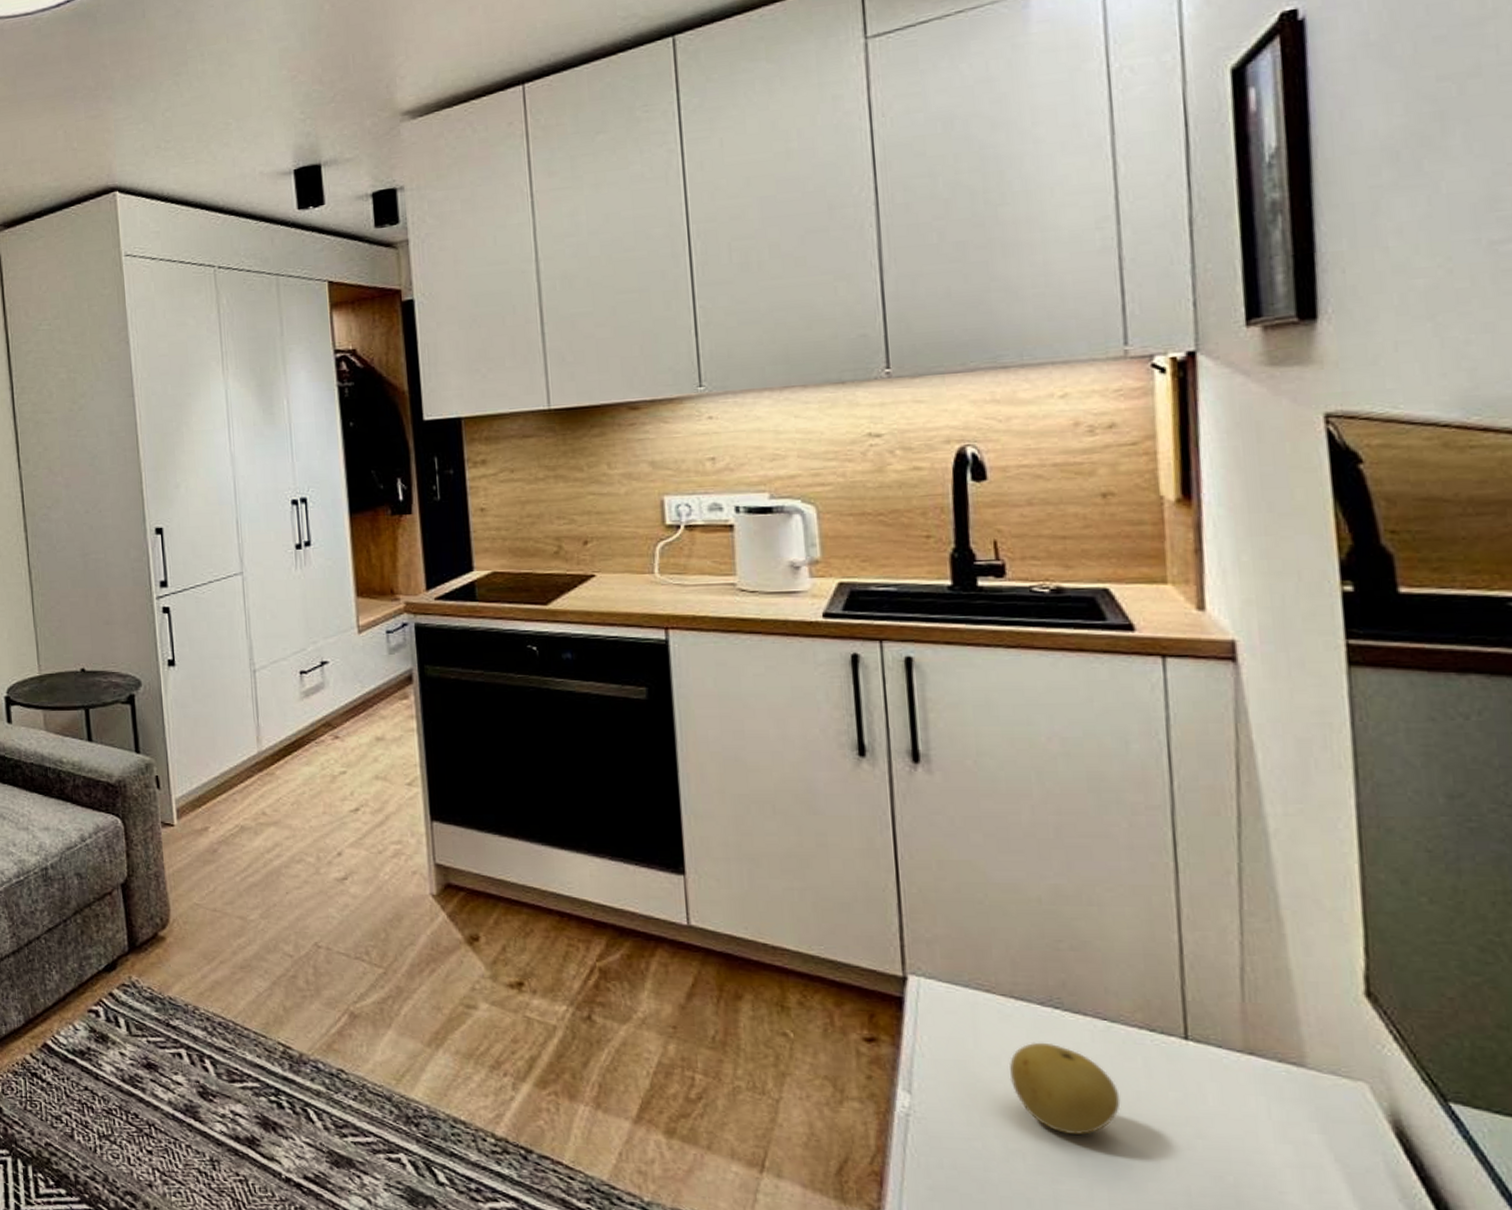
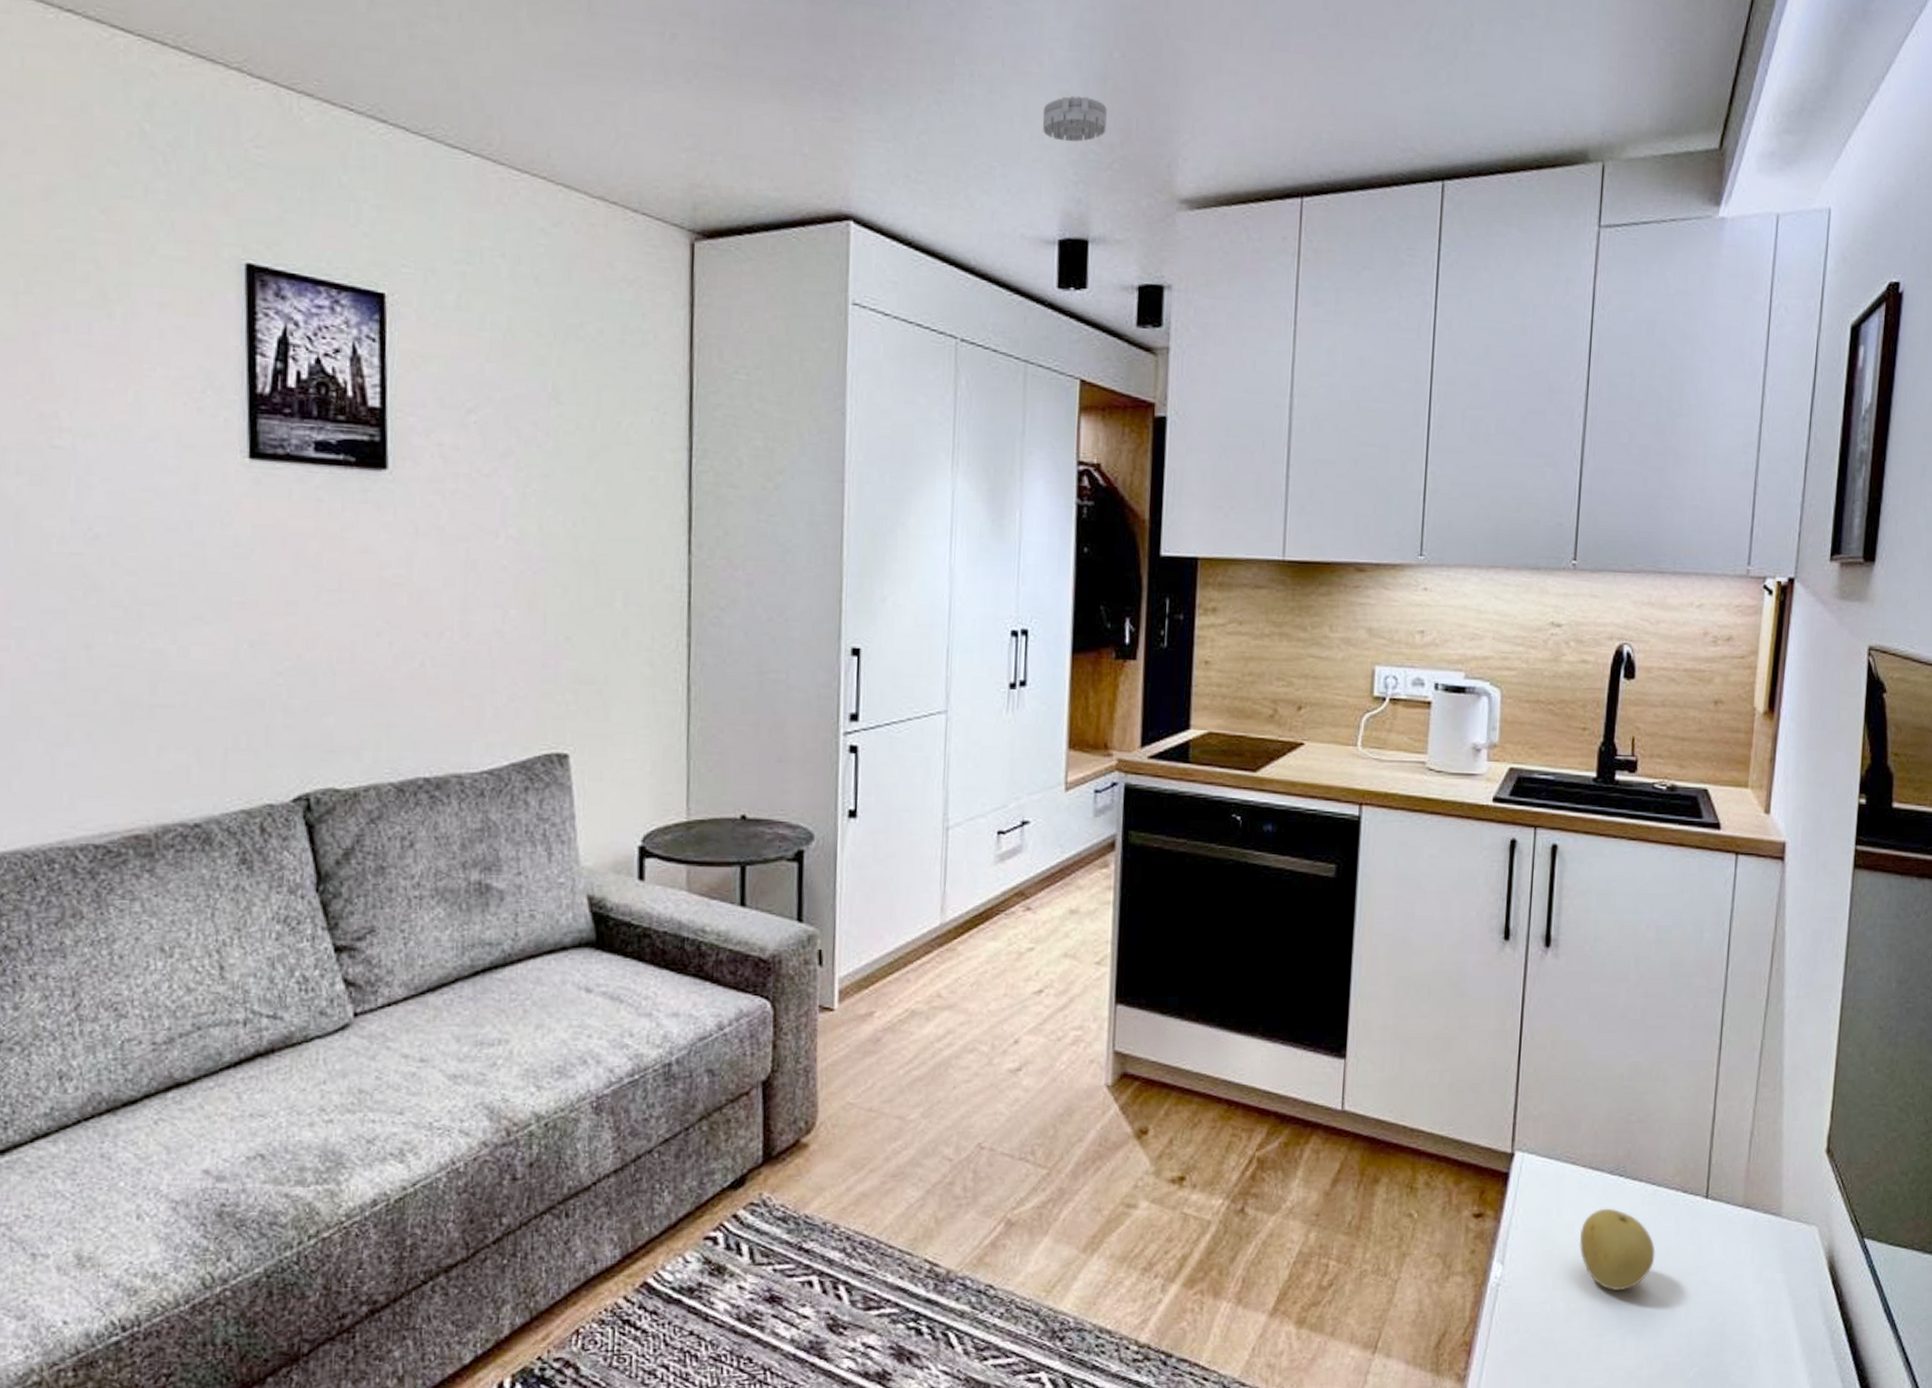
smoke detector: none [266,47,325,89] -> present [1042,96,1107,142]

